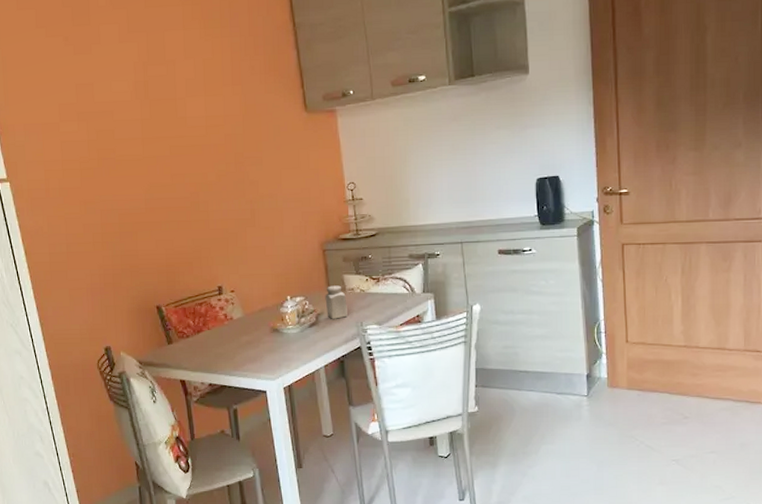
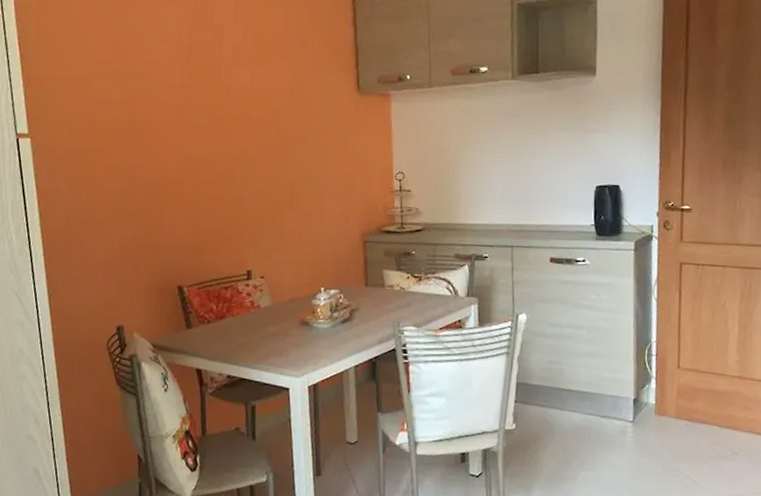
salt shaker: present [325,285,348,319] -> none [361,280,385,317]

